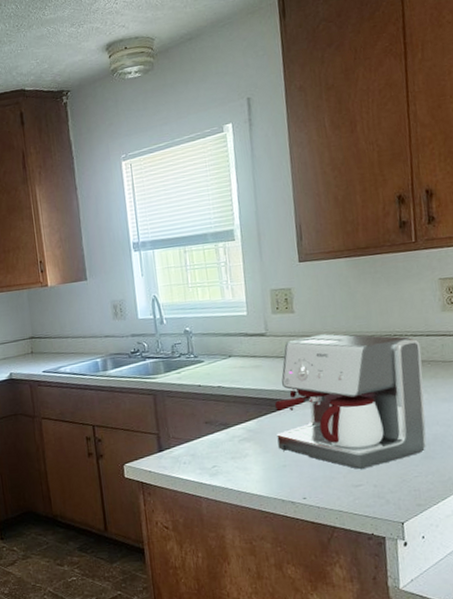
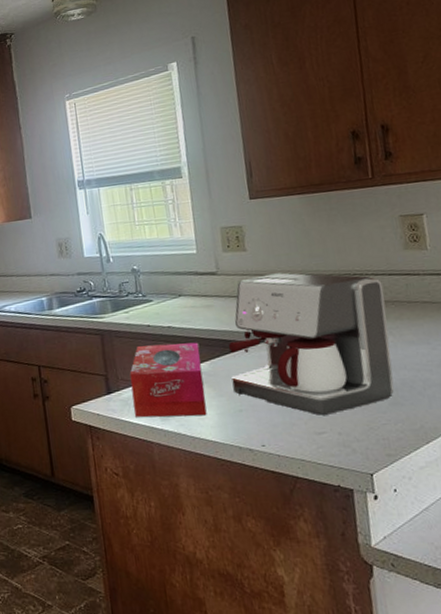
tissue box: none [180,401,253,474] -> present [129,342,207,418]

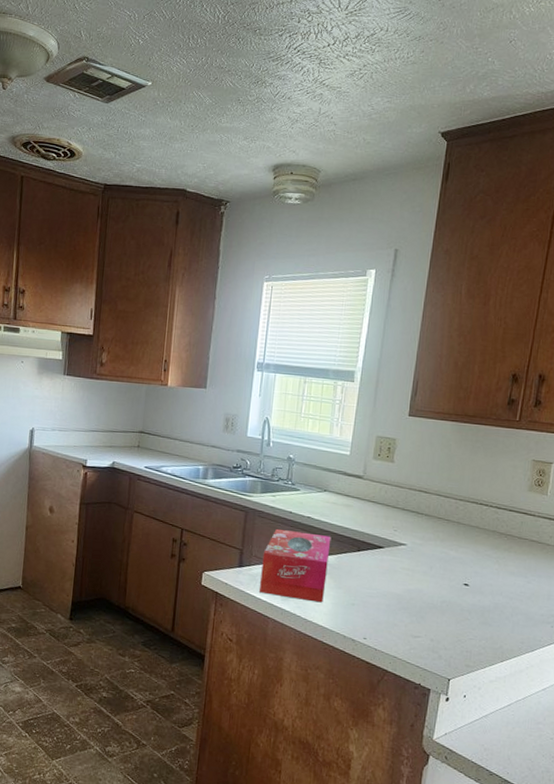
coffee maker: present [228,273,395,415] -> none [351,488,502,622]

